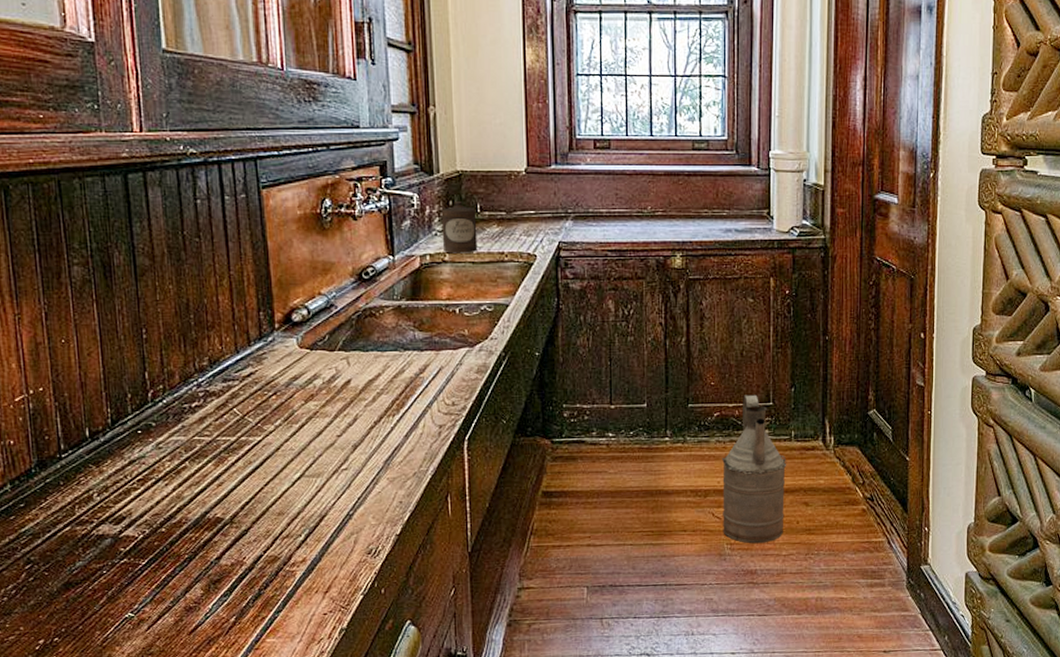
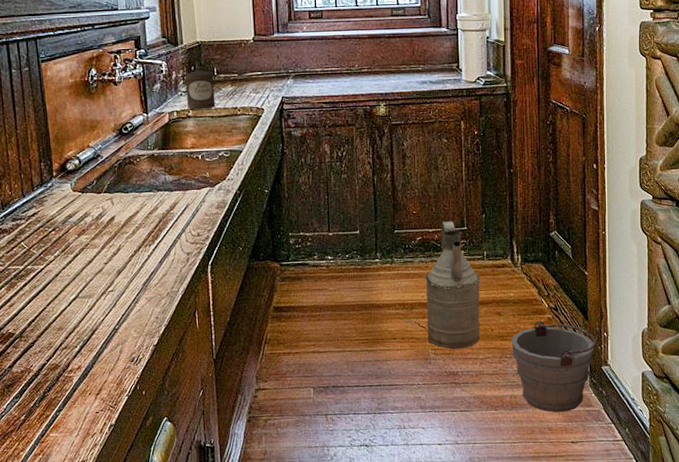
bucket: none [819,512,916,618] -> present [511,321,597,413]

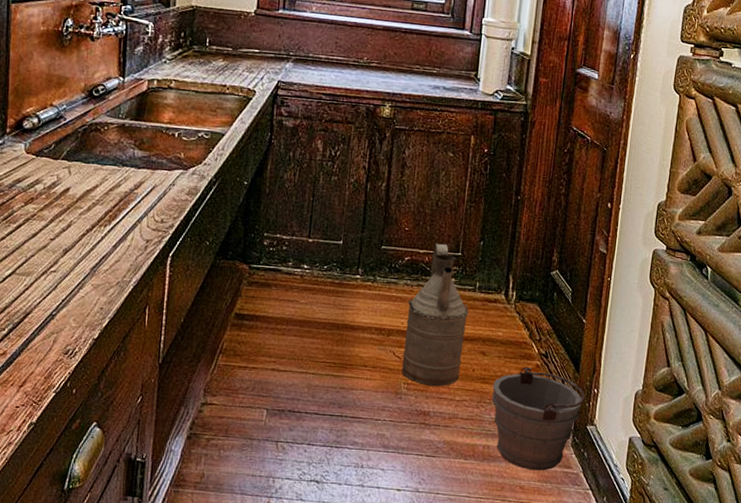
canister: present [185,66,215,110] -> none [171,33,205,83]

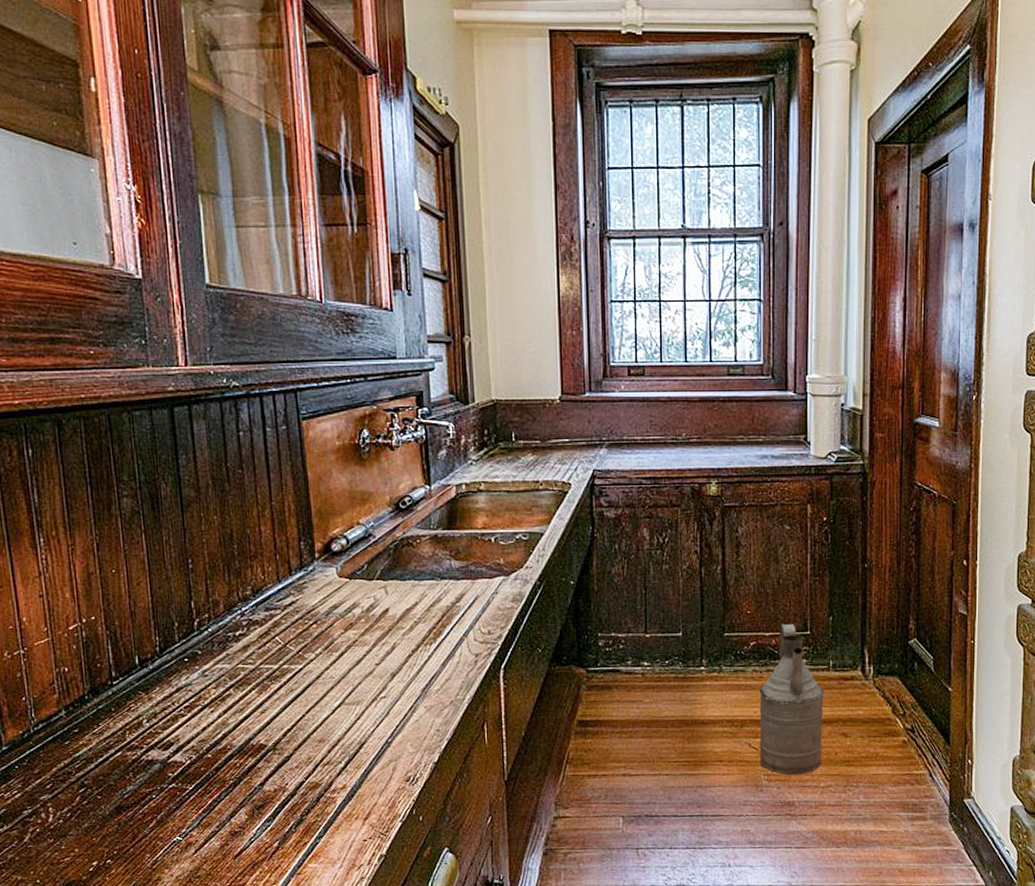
bucket: present [492,367,585,471] -> none [858,744,959,852]

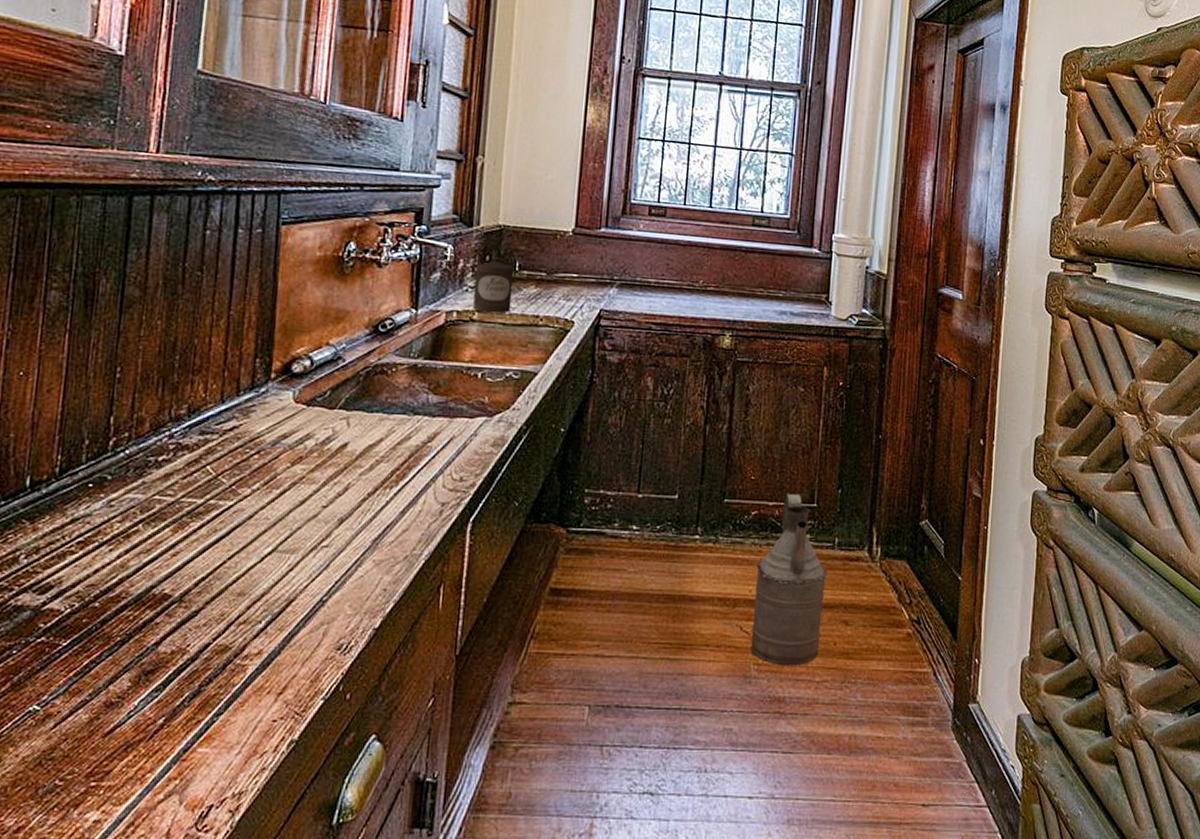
canister: none [476,429,513,483] -> present [473,256,515,314]

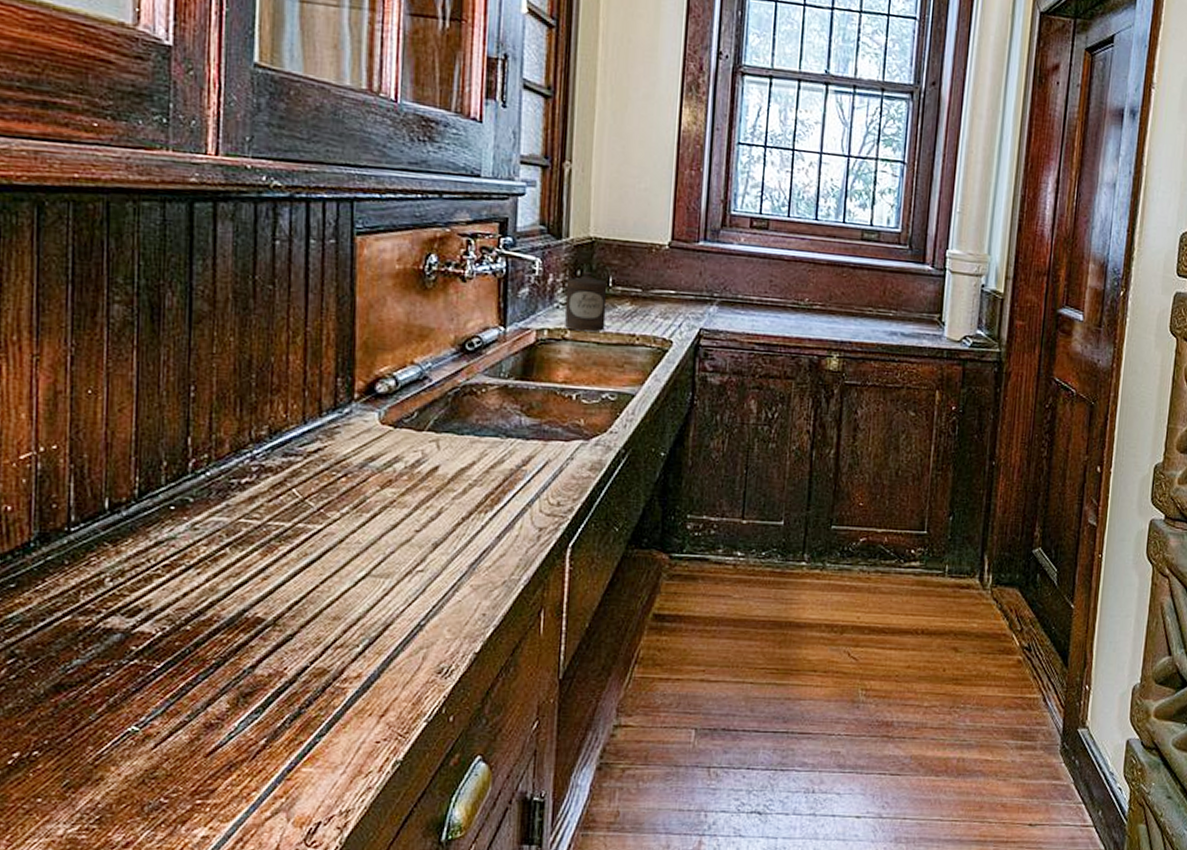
watering can: present [750,493,828,666] -> none [858,520,938,691]

